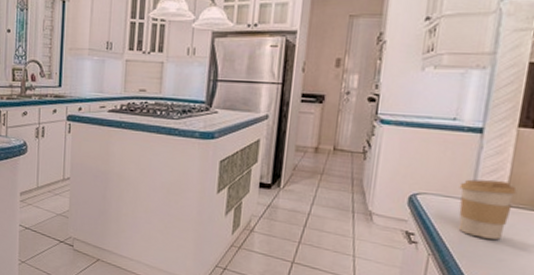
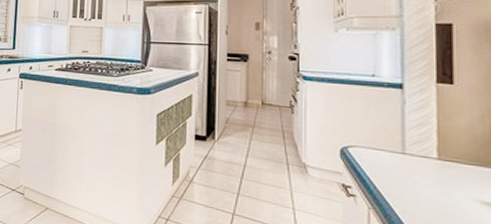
coffee cup: present [458,179,517,240] -> none [389,132,447,194]

